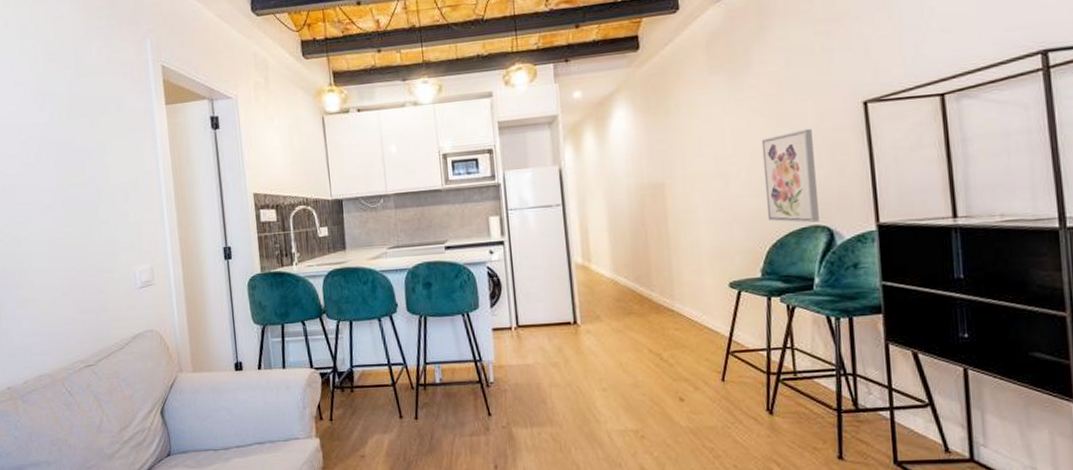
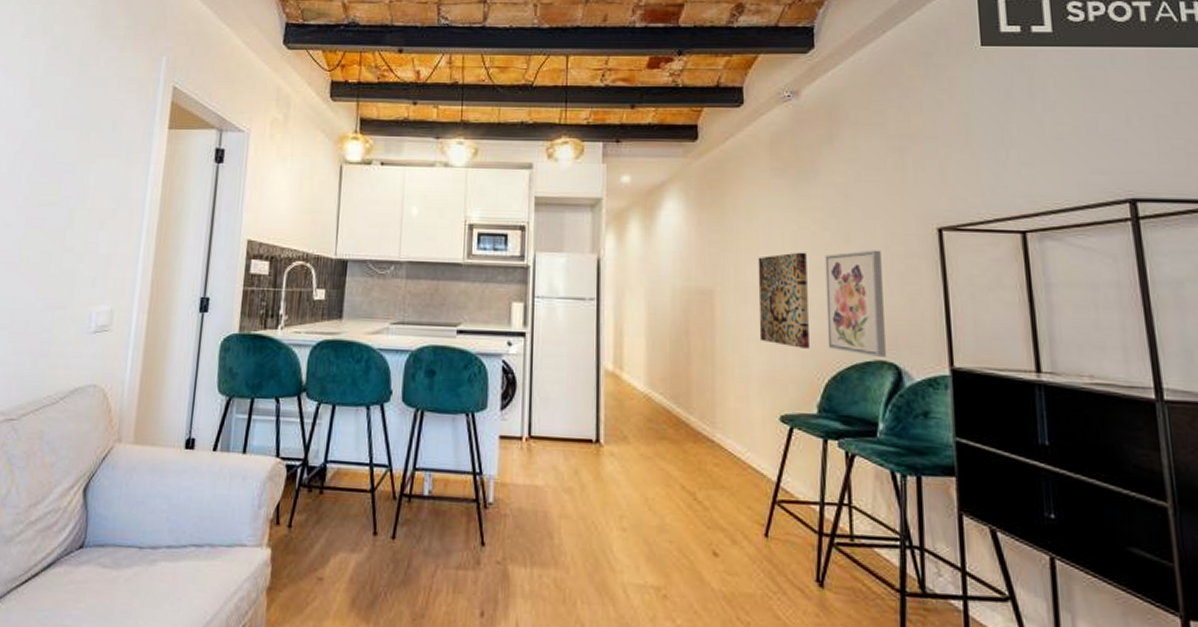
wall art: none [701,139,751,224] -> present [758,252,809,349]

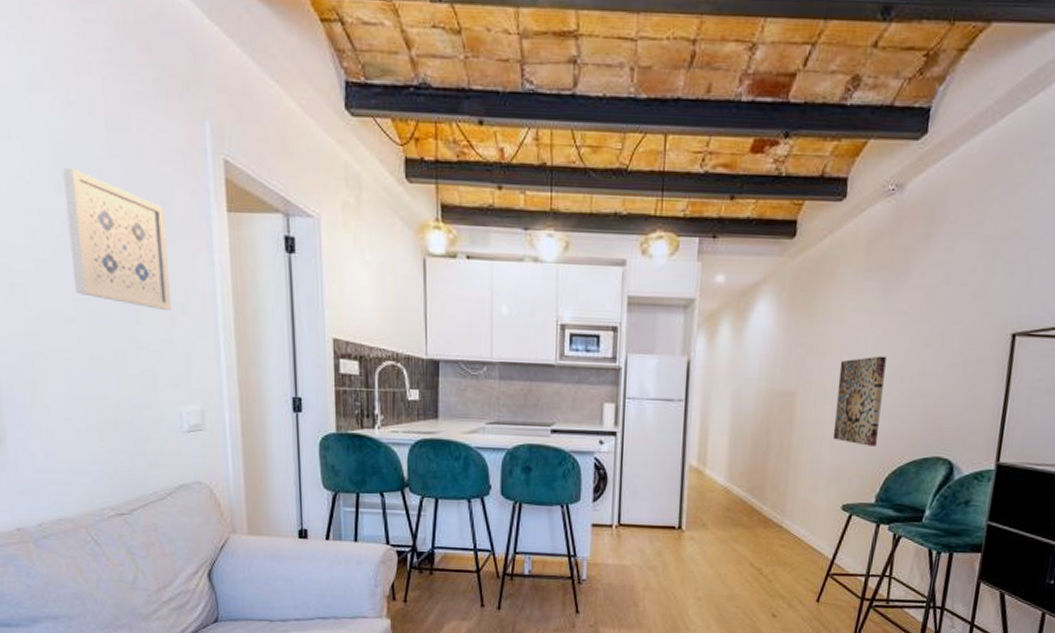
wall art: none [19,96,114,215] -> present [62,167,171,310]
wall art: present [825,250,886,357] -> none [892,354,956,454]

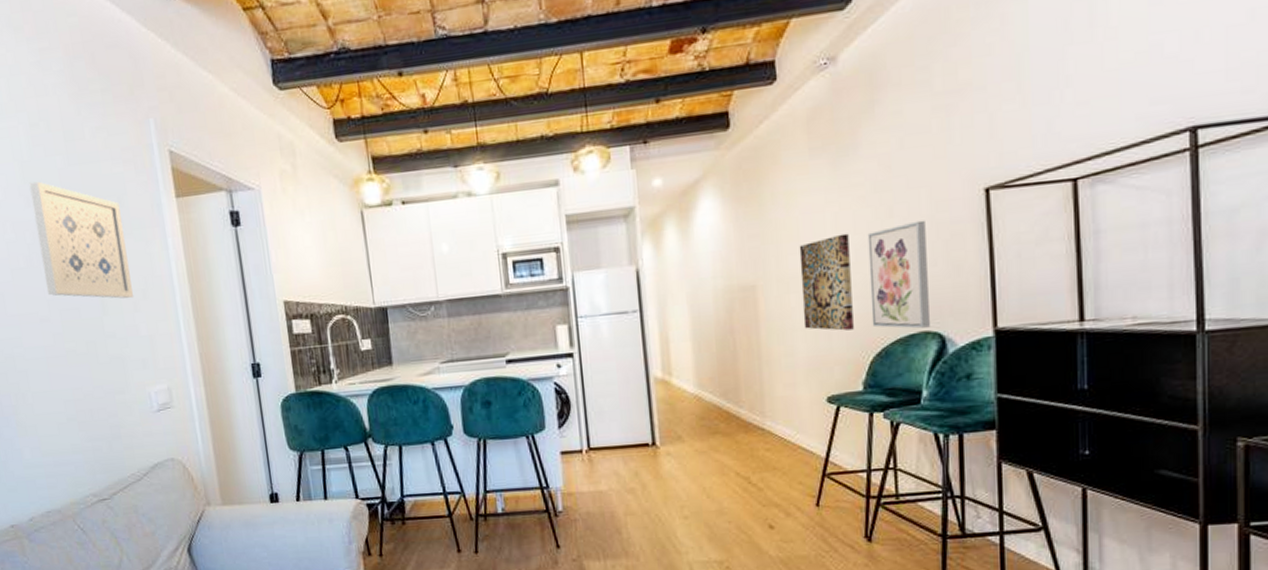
wall art: none [892,354,956,454] -> present [867,220,930,329]

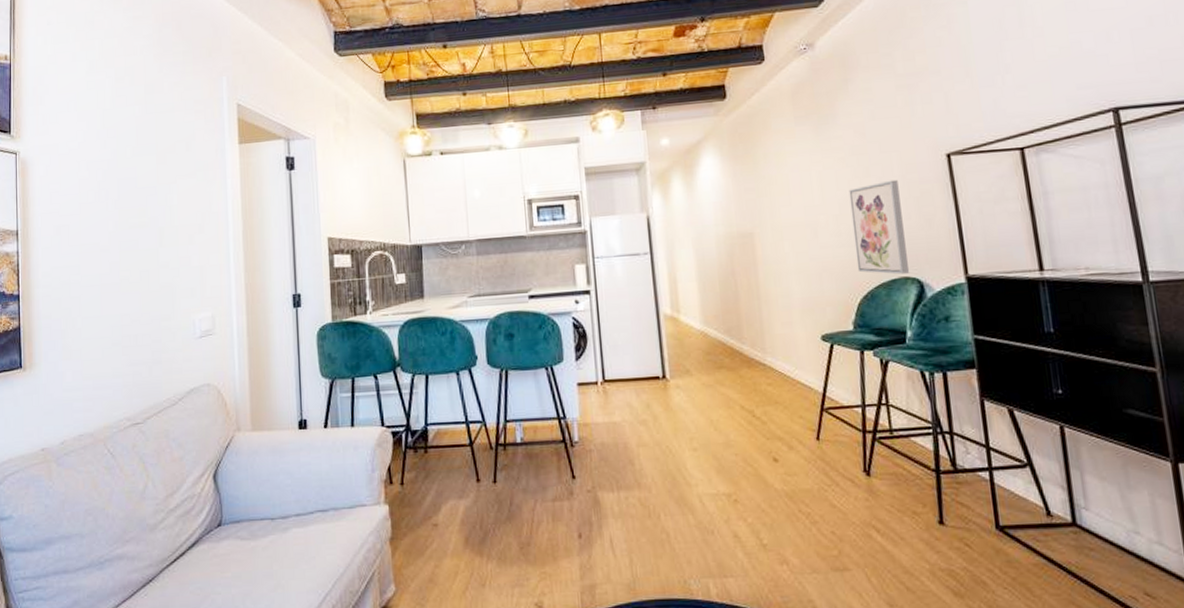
wall art: present [29,181,133,299] -> none [108,127,190,232]
wall art: present [799,233,854,331] -> none [790,189,842,275]

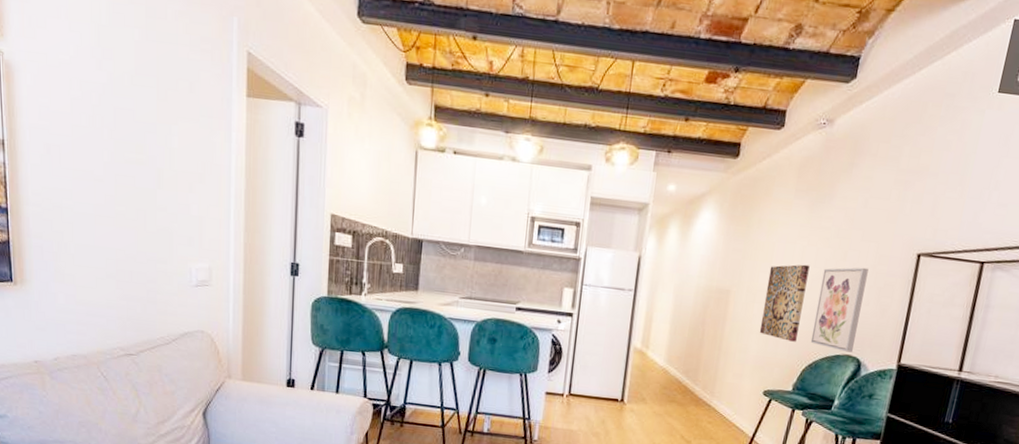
wall art: none [790,189,842,275] -> present [759,264,810,342]

